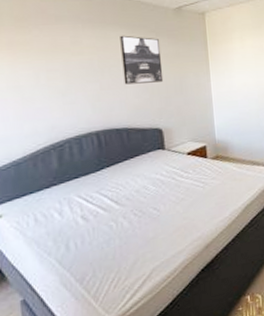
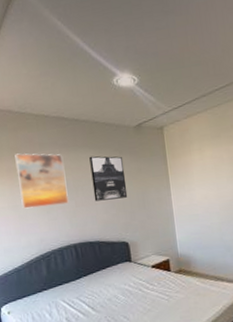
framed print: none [20,24,92,91] -> present [14,153,69,209]

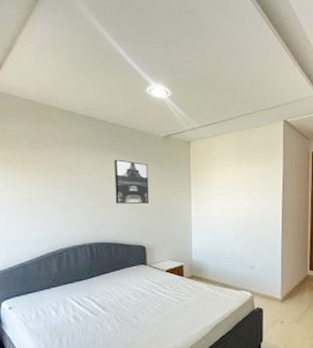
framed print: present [14,153,69,209] -> none [33,146,88,205]

